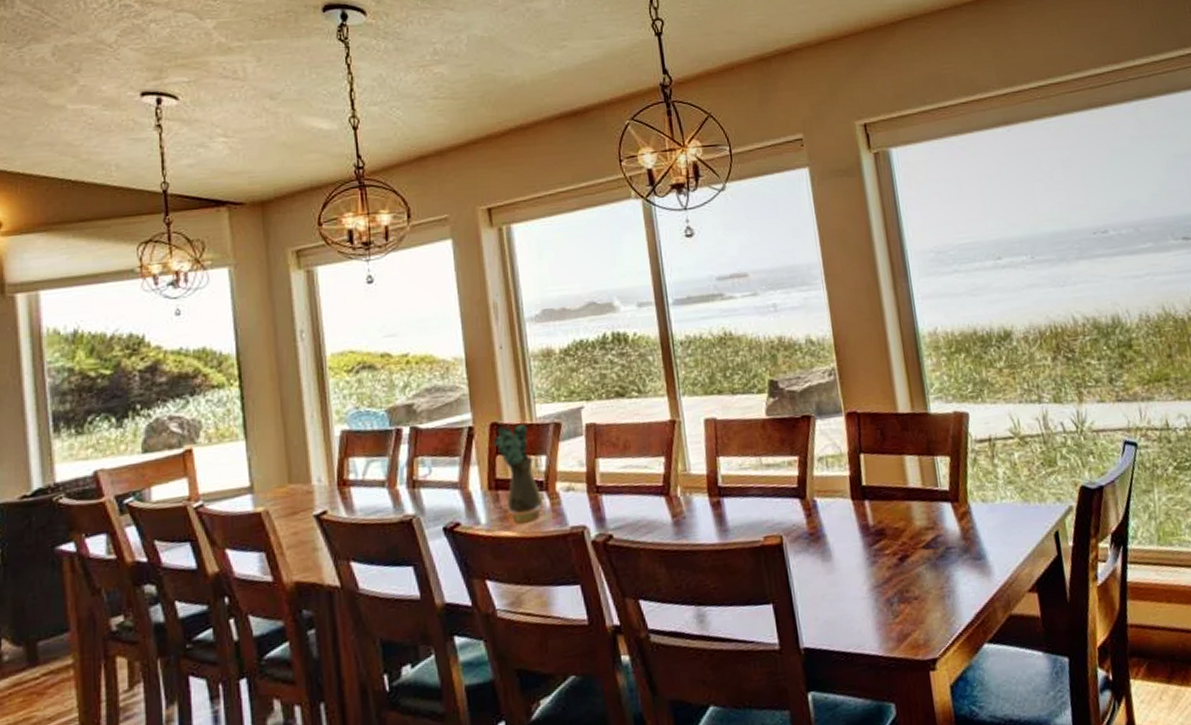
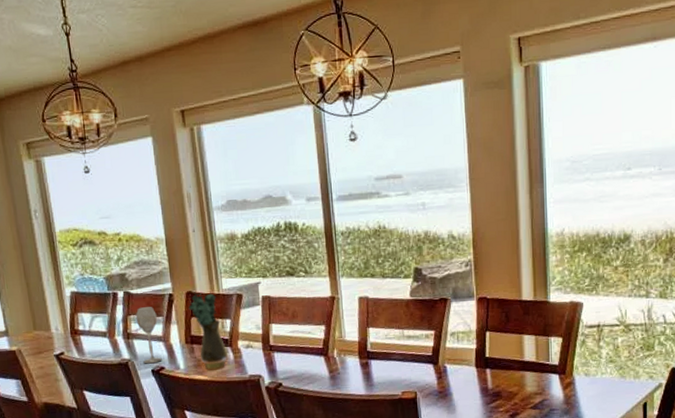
wineglass: none [424,443,457,520] -> present [135,306,162,364]

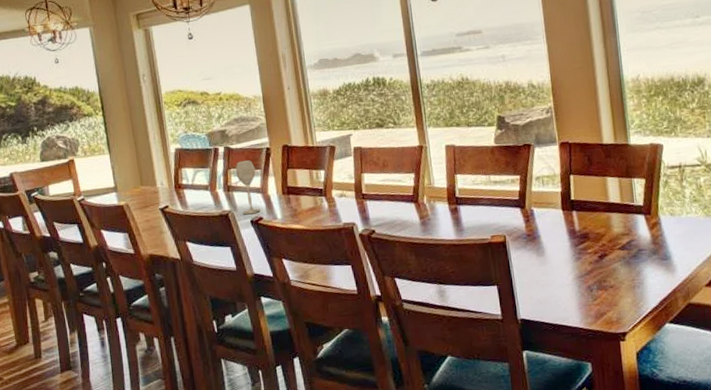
vase: present [188,291,227,372] -> none [284,144,322,221]

